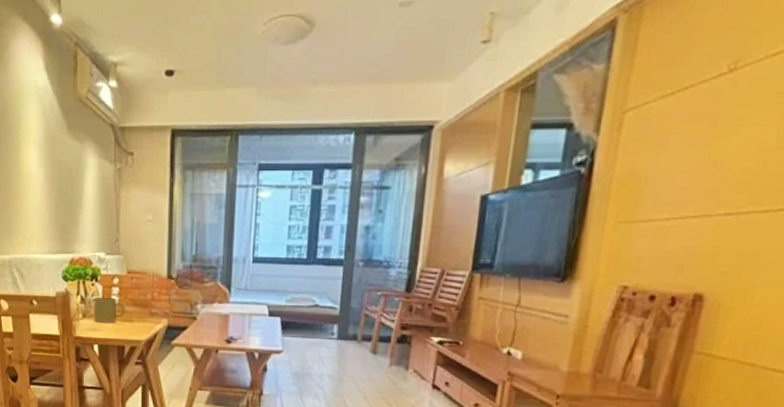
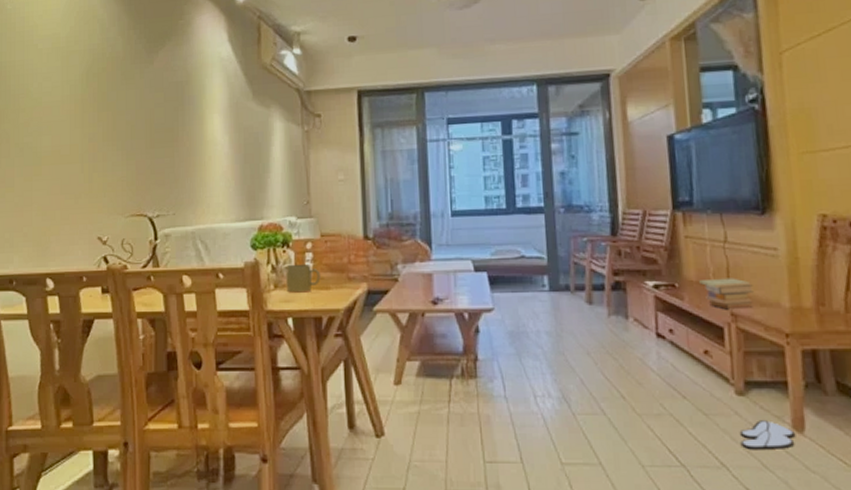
books: none [484,339,536,370] -> present [699,278,754,310]

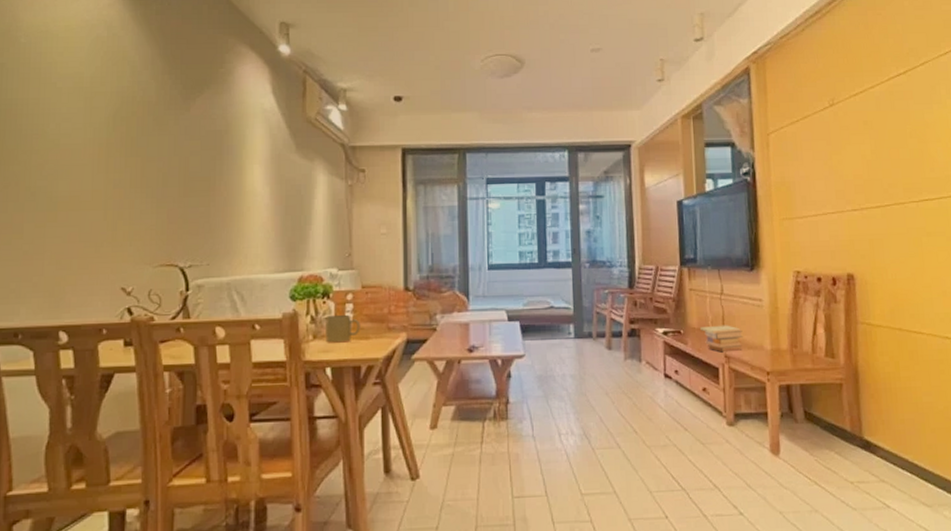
slippers: present [739,420,796,449] -> none [729,446,773,472]

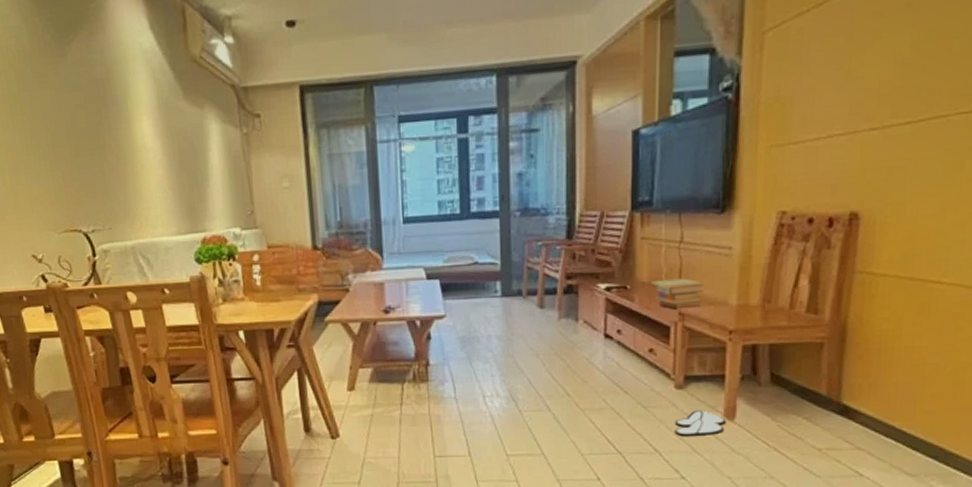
mug: present [325,314,361,344] -> none [233,276,270,307]
slippers: none [729,446,773,472] -> present [674,410,727,436]

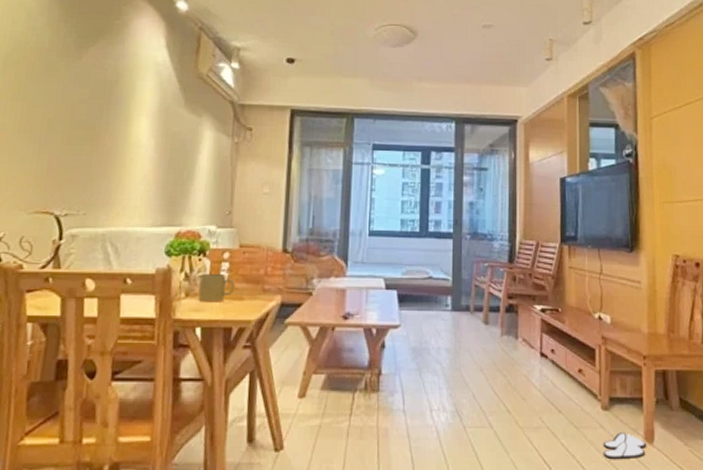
mug: none [233,276,270,307] -> present [198,273,235,304]
books: present [651,278,703,310] -> none [578,305,621,334]

